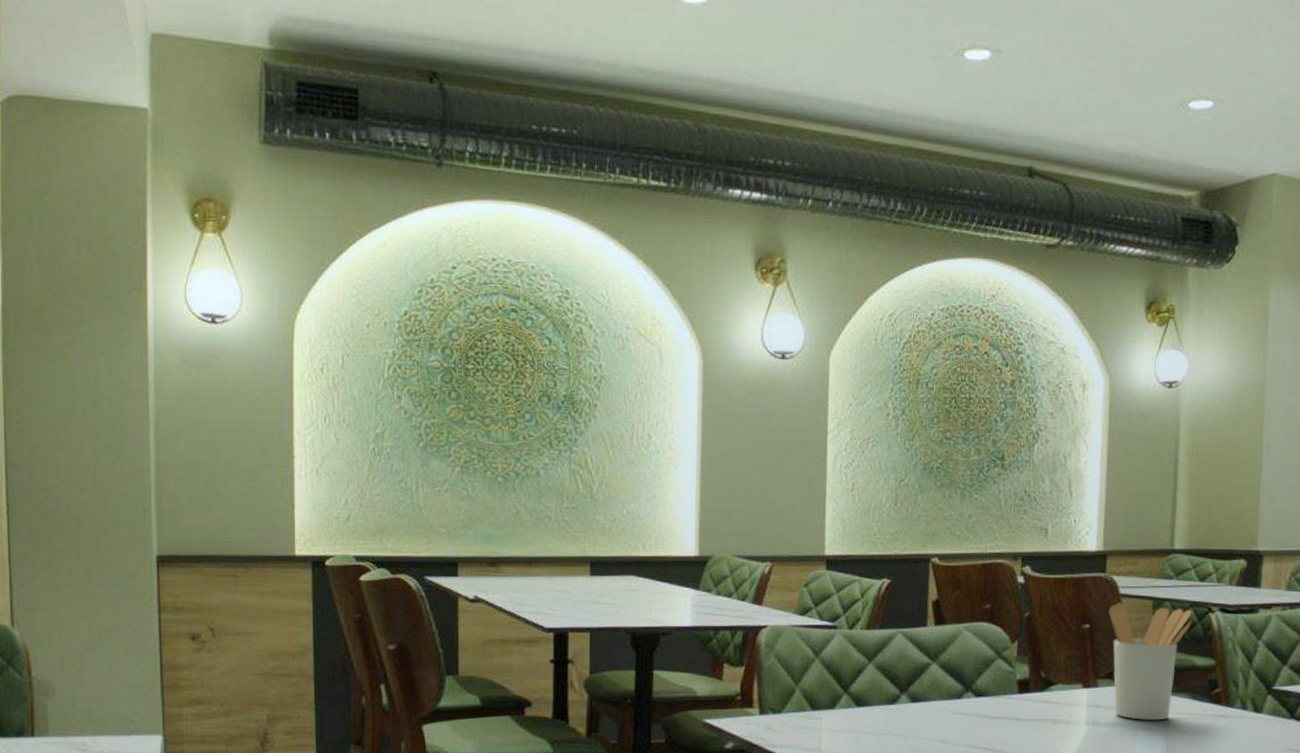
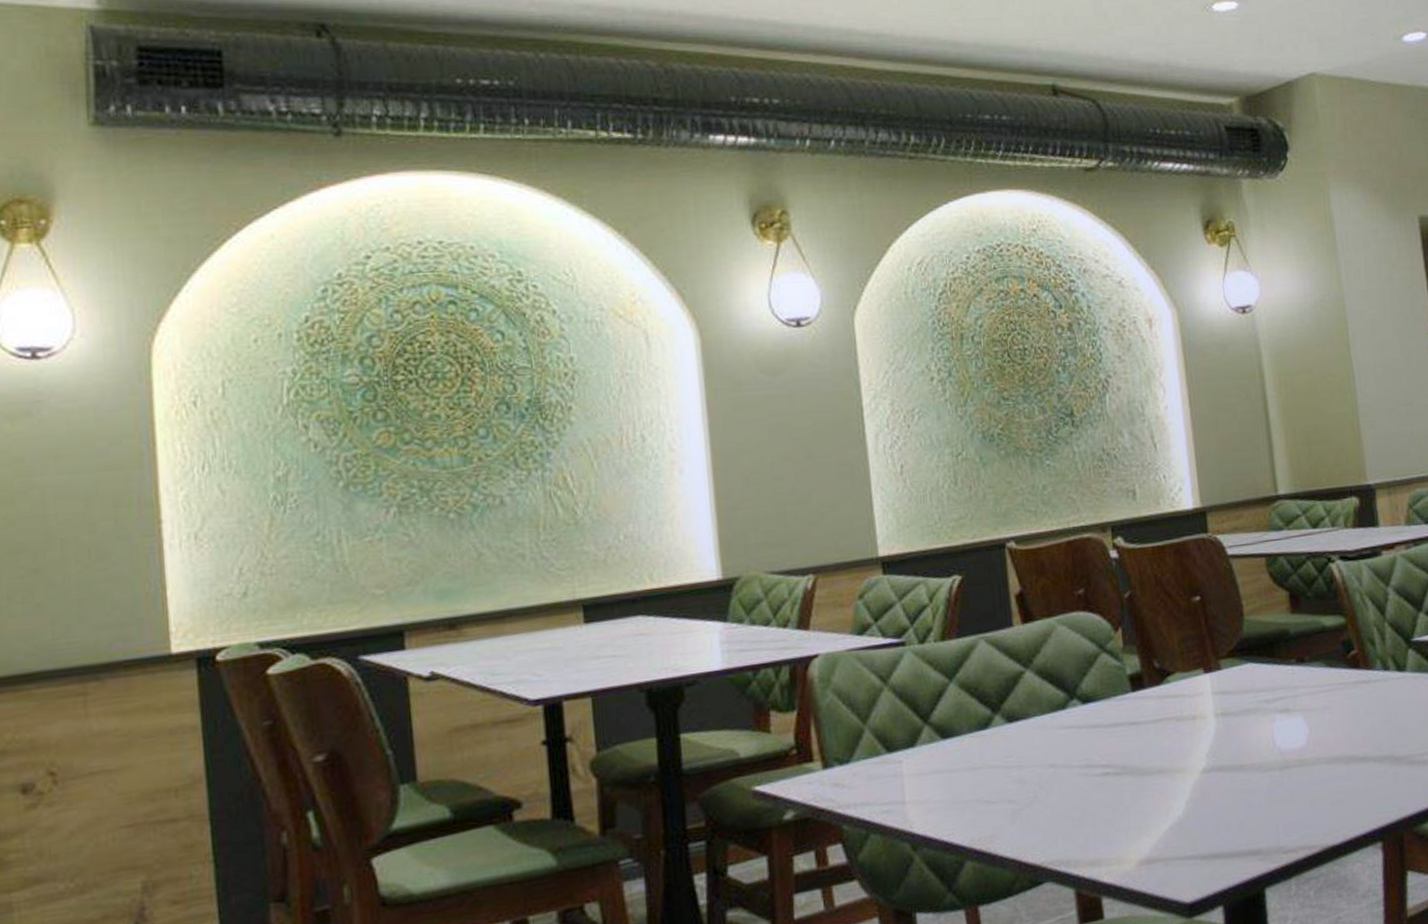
utensil holder: present [1109,603,1193,720] -> none [1218,563,1313,702]

